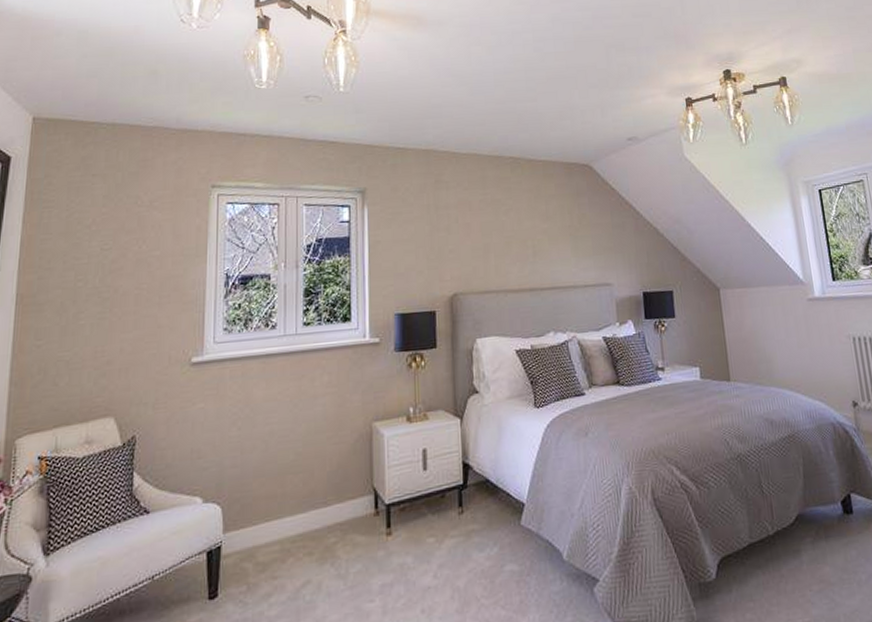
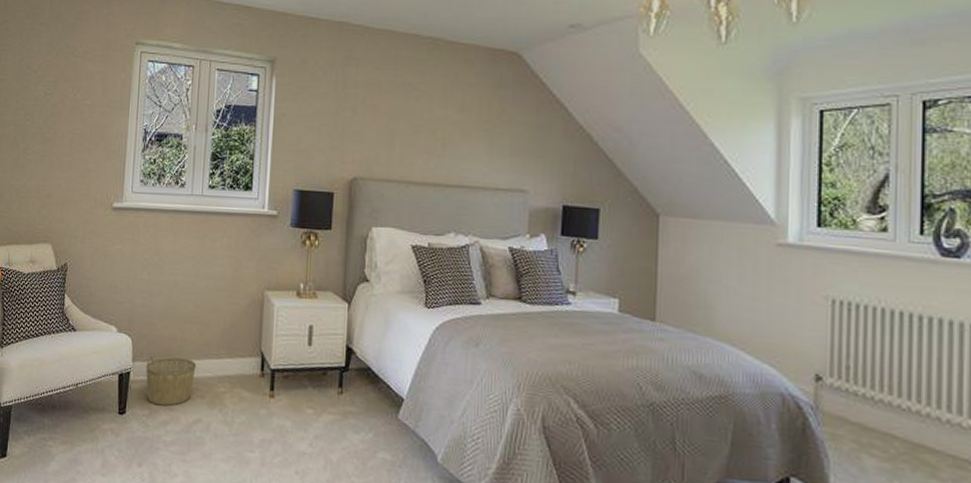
basket: none [240,515,301,578] -> present [145,356,196,407]

